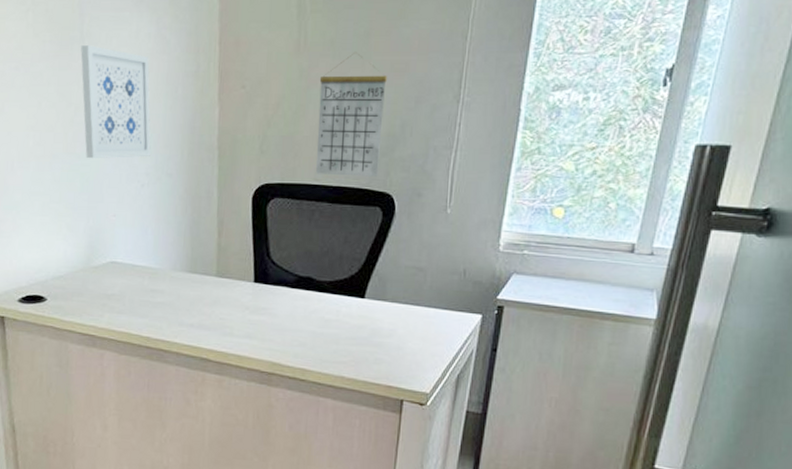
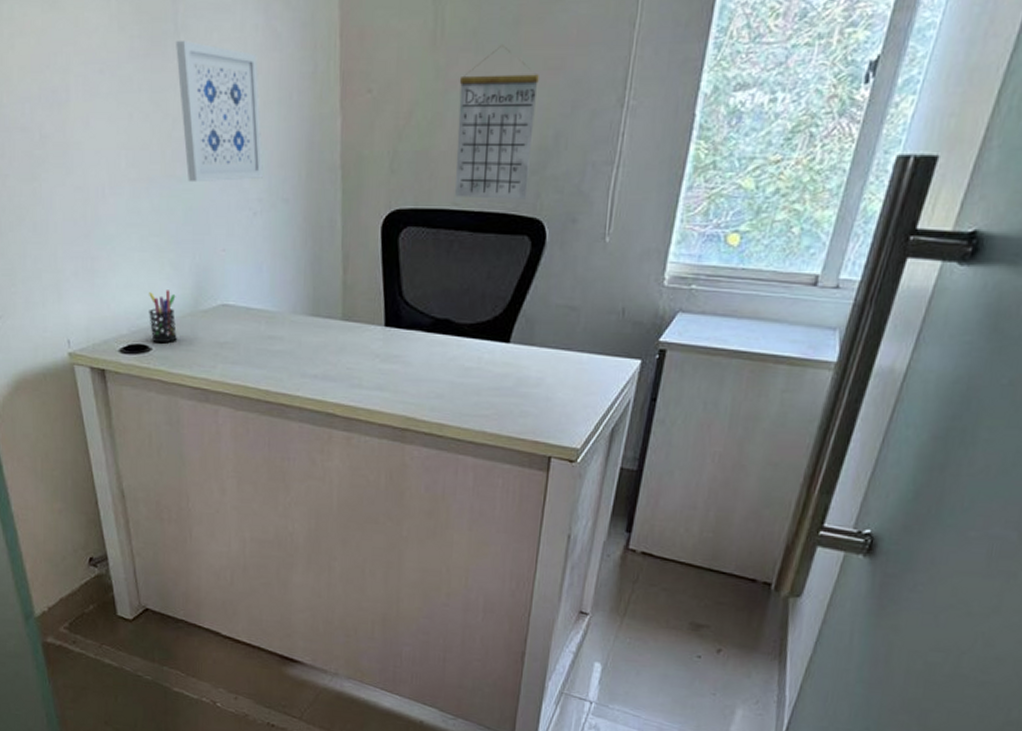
pen holder: none [46,248,71,295] -> present [149,290,177,343]

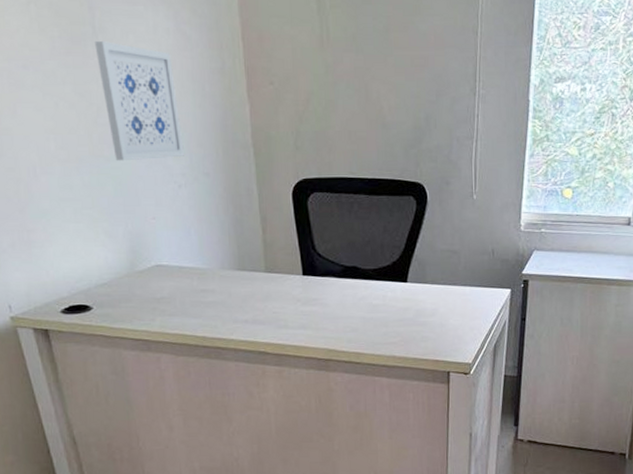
pen holder: present [149,290,177,343] -> none [86,255,116,303]
calendar: present [454,46,539,199] -> none [345,48,409,168]

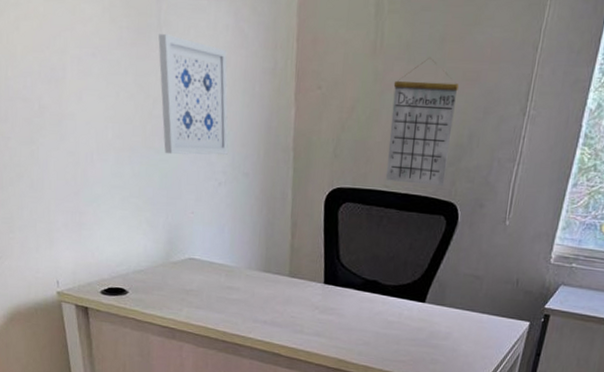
calendar: none [345,48,409,168] -> present [386,58,459,186]

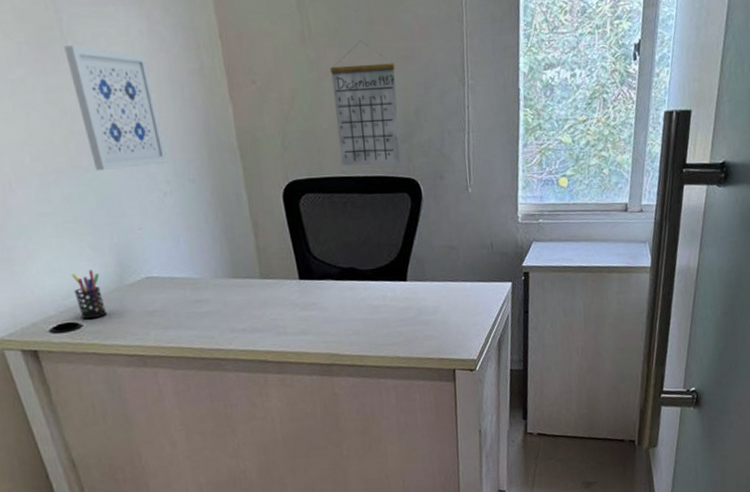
pen holder: none [127,243,151,288] -> present [72,270,107,320]

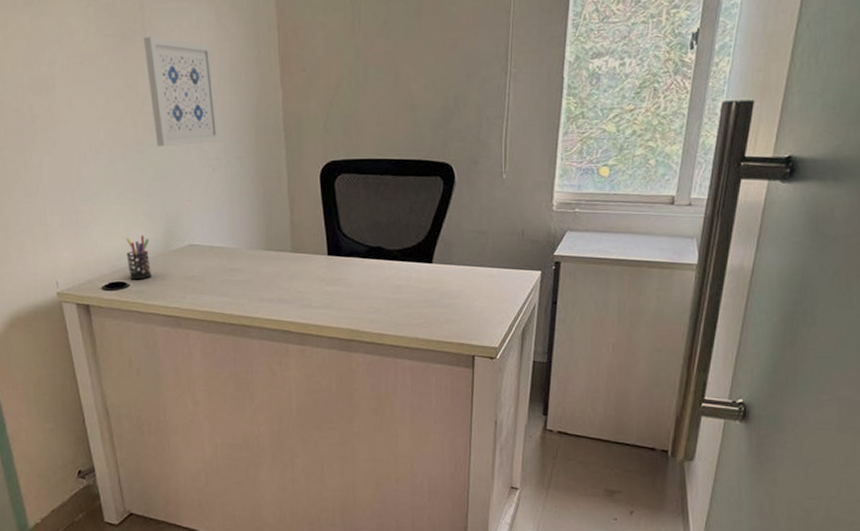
calendar: present [329,41,401,166] -> none [375,32,438,149]

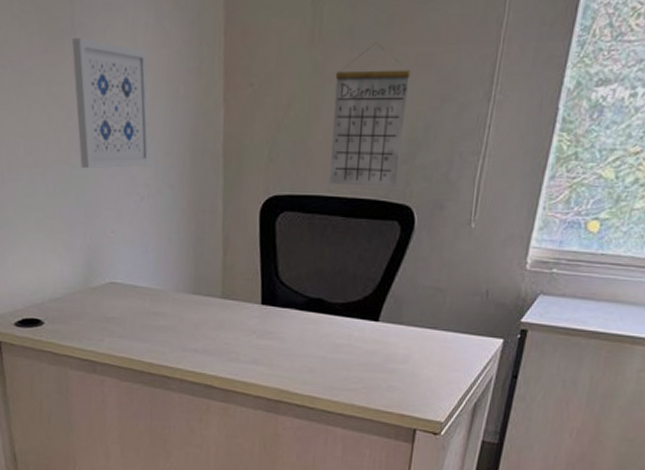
pen holder: present [126,235,151,280] -> none [42,268,68,318]
calendar: none [375,32,438,149] -> present [329,43,411,187]

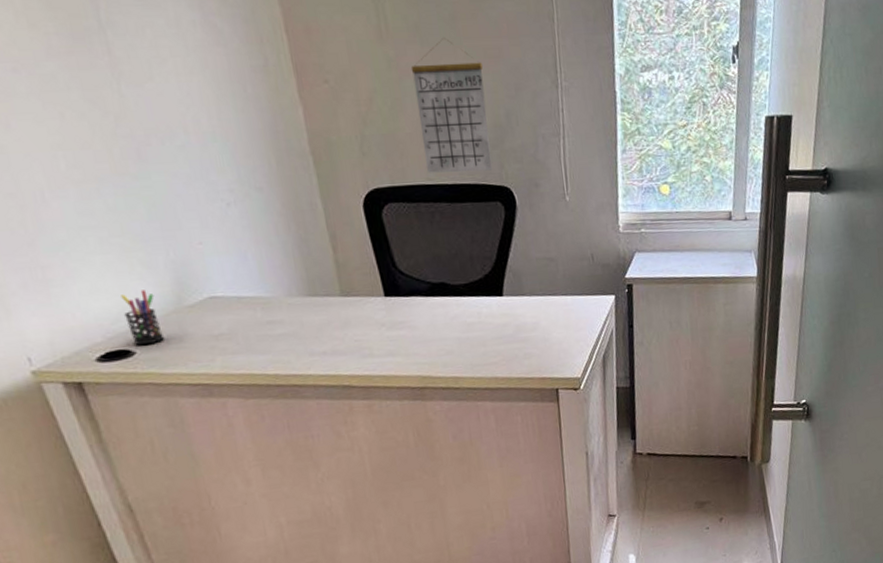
pen holder: none [42,268,68,318] -> present [121,290,164,346]
wall art: present [72,38,151,169] -> none [103,37,230,179]

